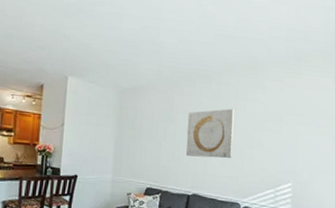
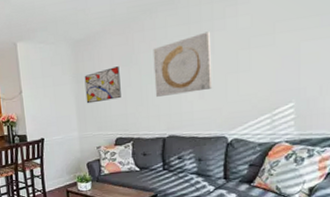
wall art: none [124,120,158,151] -> present [84,66,121,104]

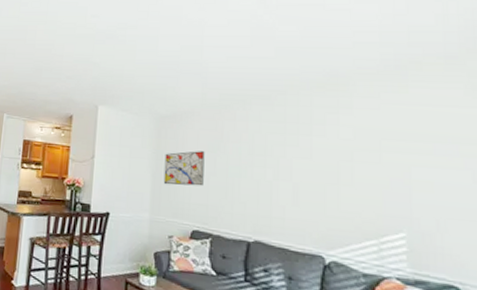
wall art: present [153,31,213,97] -> none [242,134,309,197]

